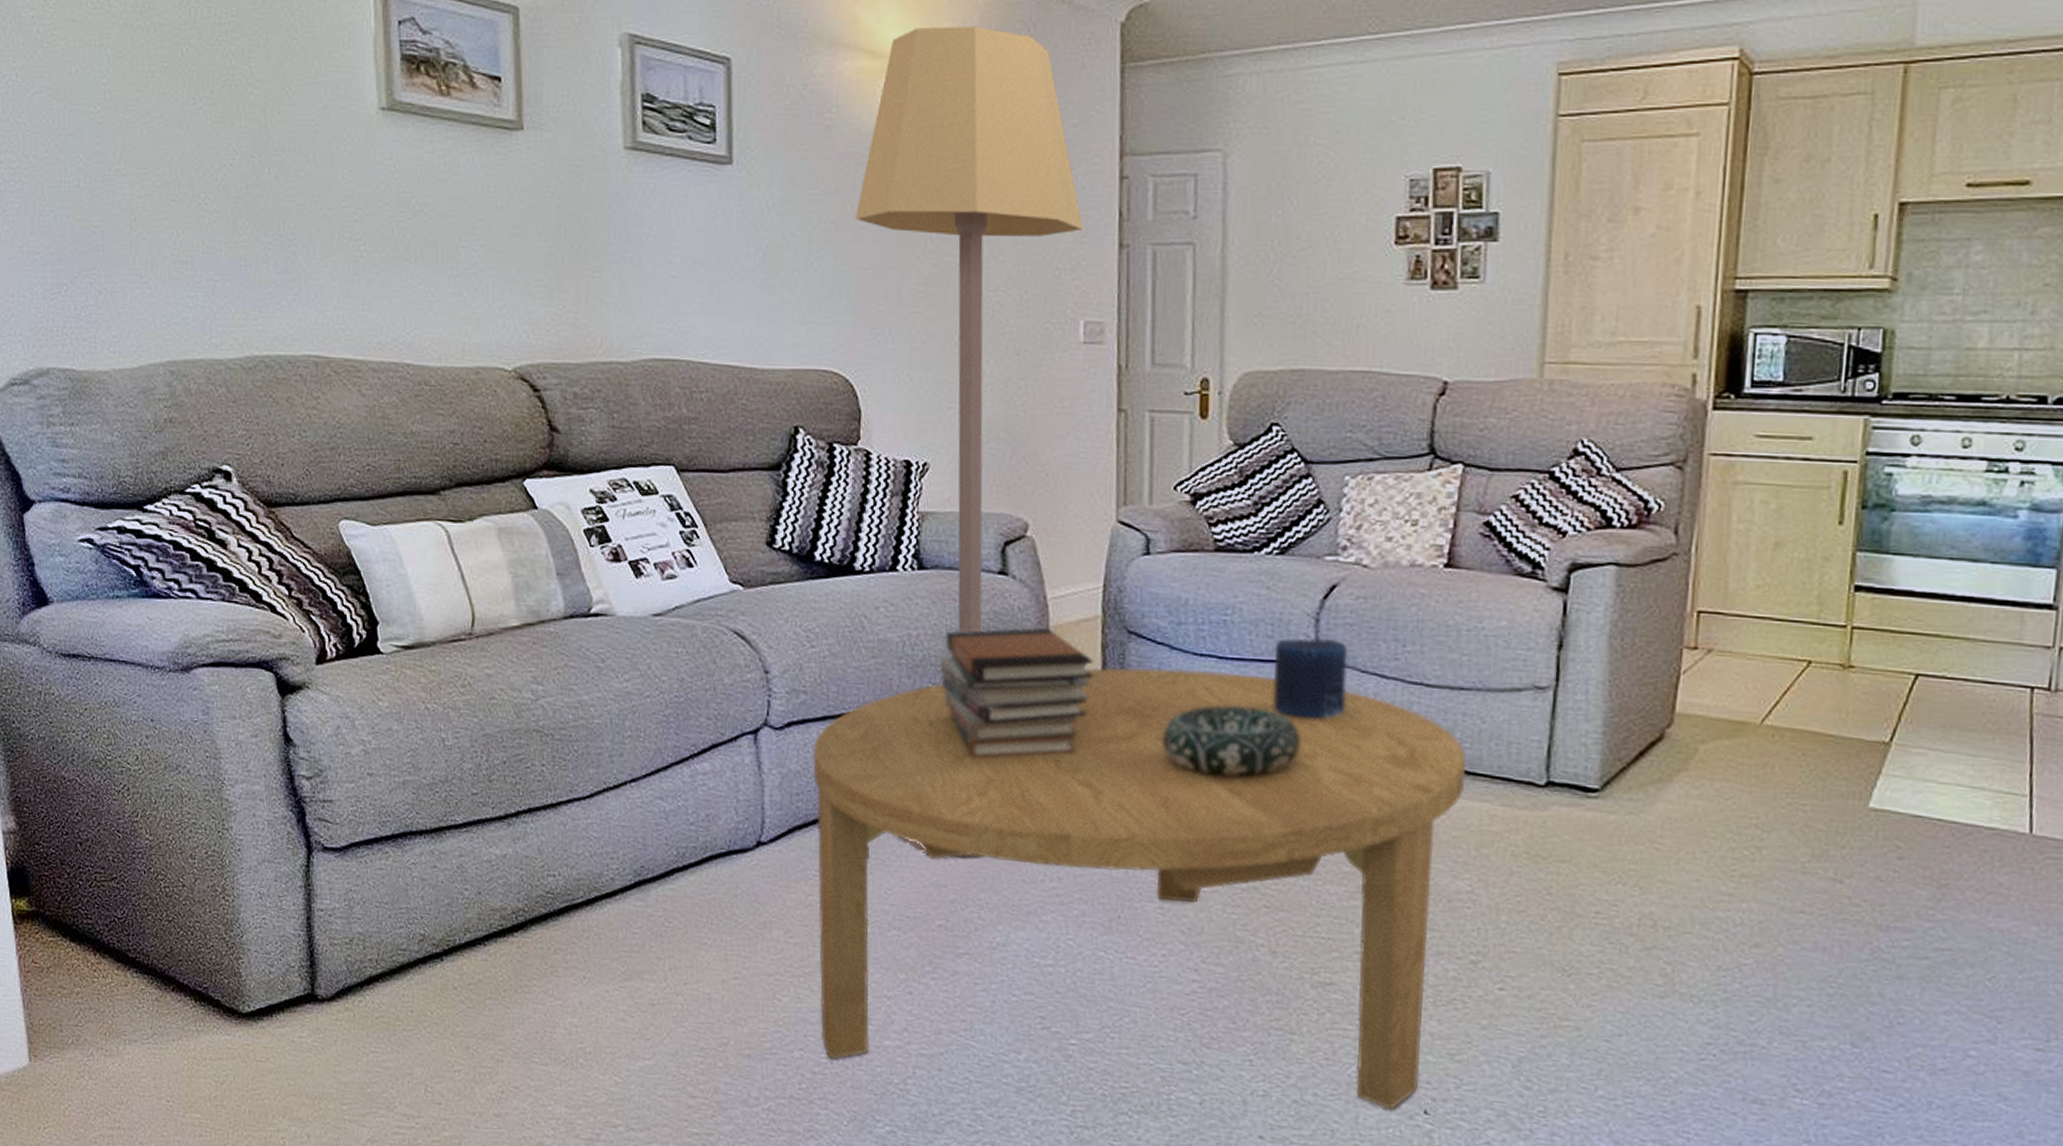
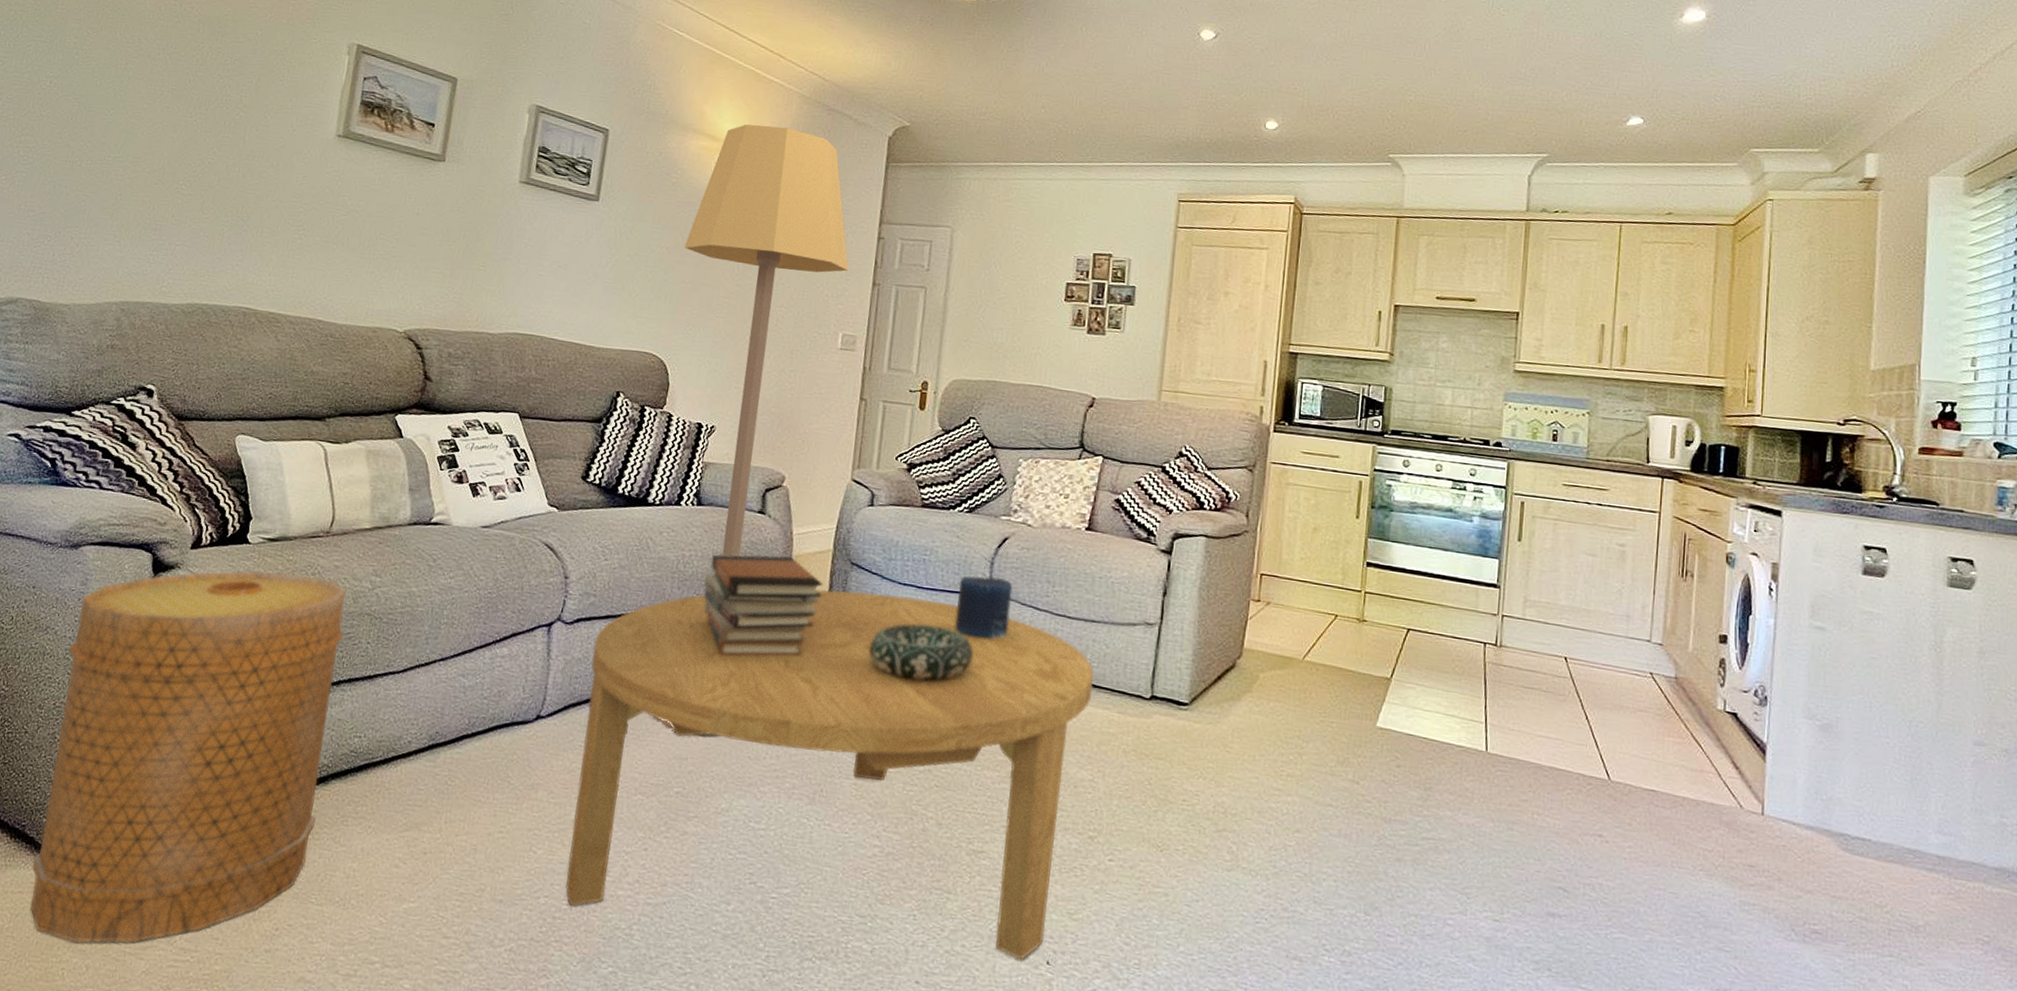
basket: none [207,686,522,1110] -> present [30,570,346,943]

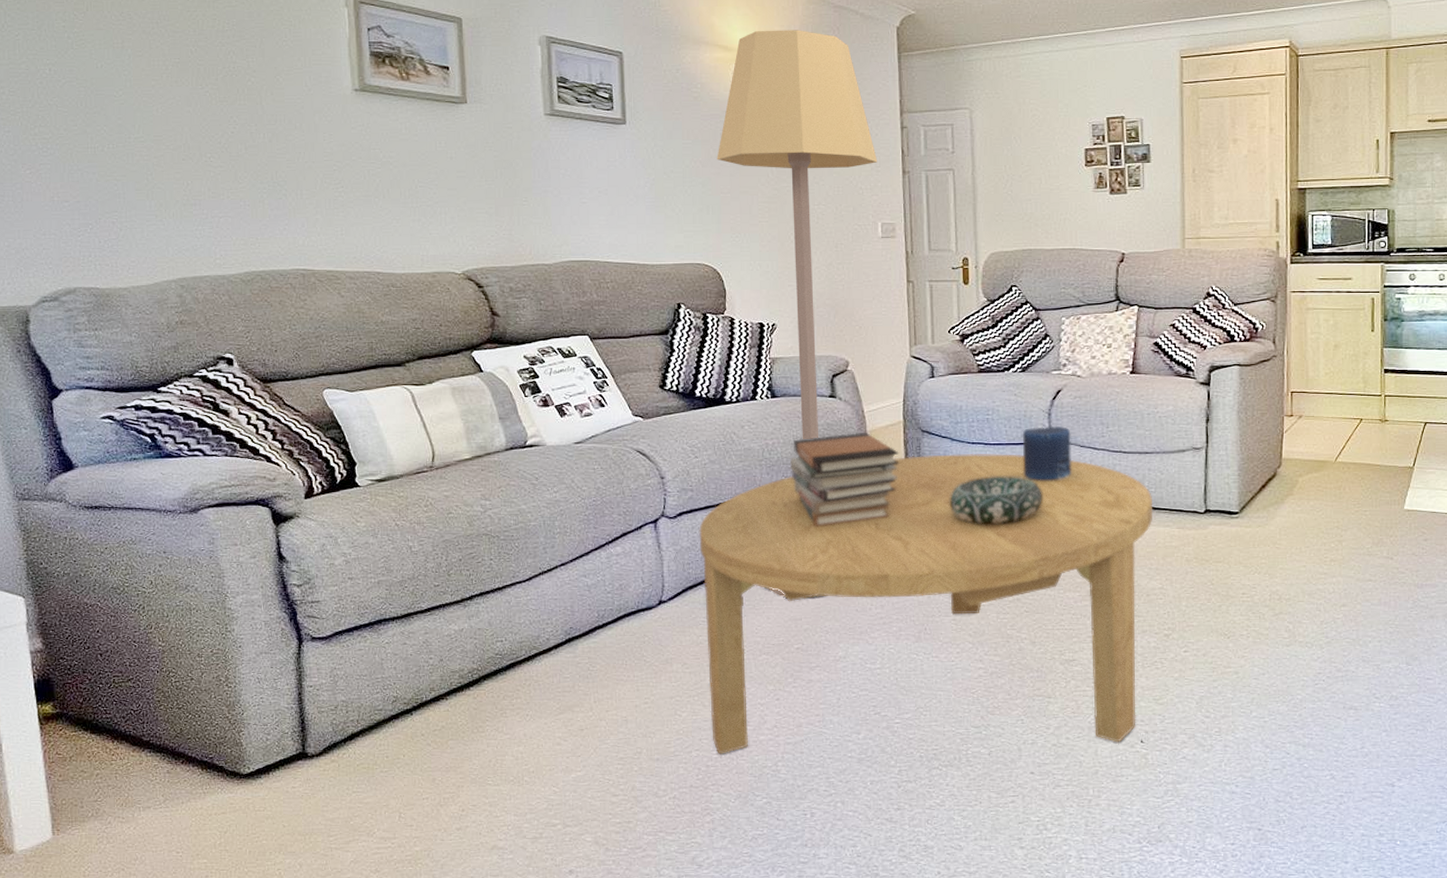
basket: present [30,570,346,943] -> none [212,508,477,846]

